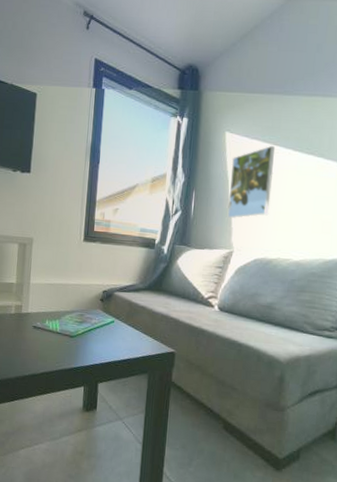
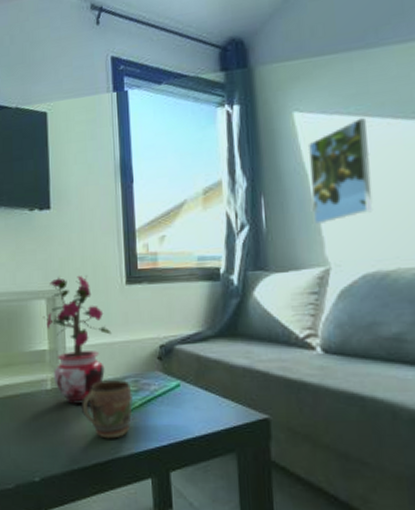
potted plant: none [14,227,68,328] -> present [43,276,112,405]
mug: none [37,312,78,356] -> present [82,380,133,439]

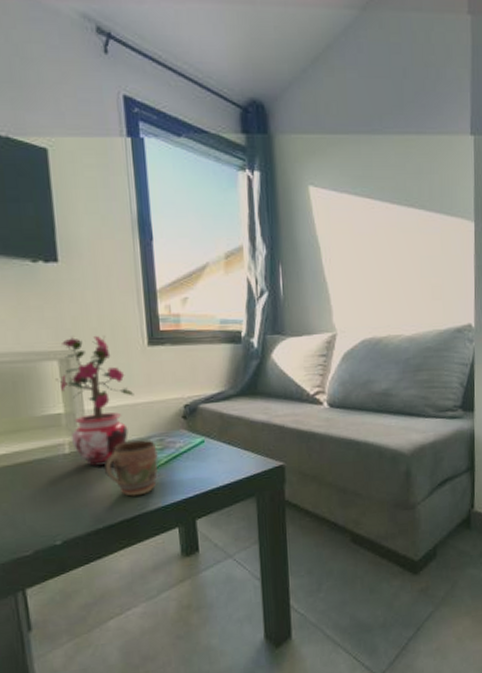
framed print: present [307,117,372,225] -> none [320,199,372,295]

